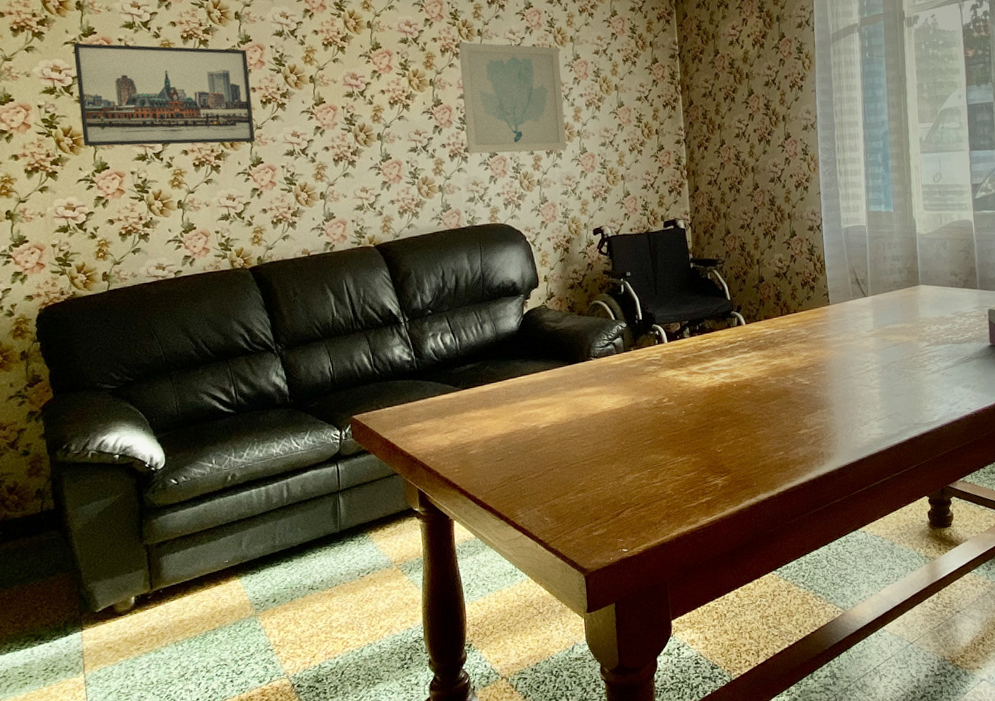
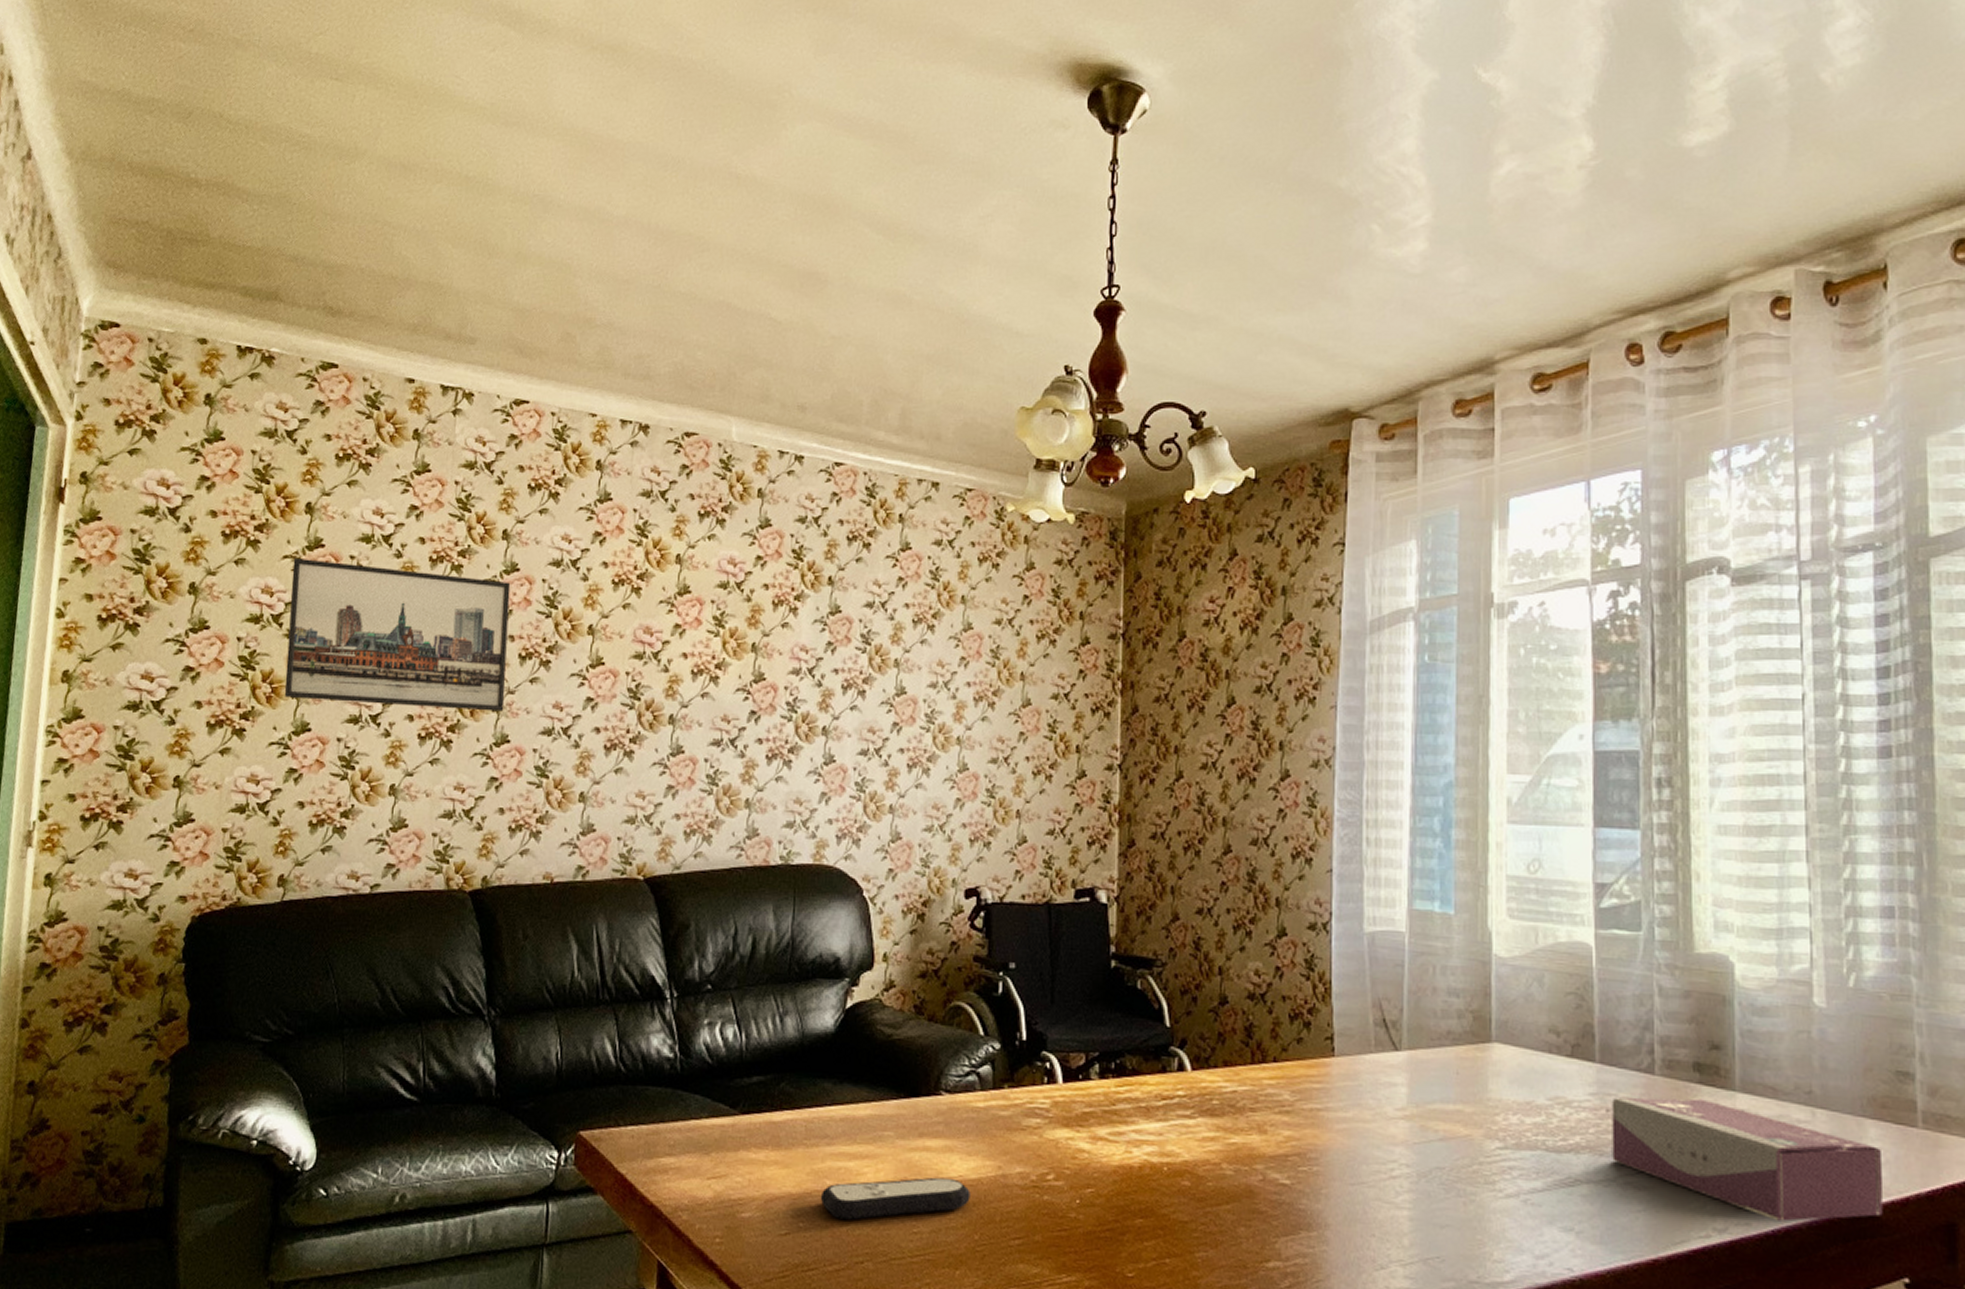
wall art: present [459,42,567,154] -> none [792,592,943,764]
remote control: none [520,410,617,445] -> present [820,1177,971,1220]

